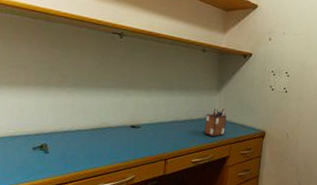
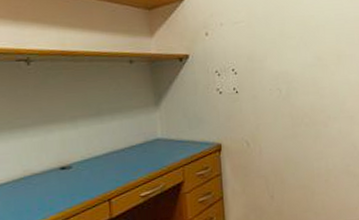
desk organizer: present [204,108,227,137] -> none [147,126,174,162]

